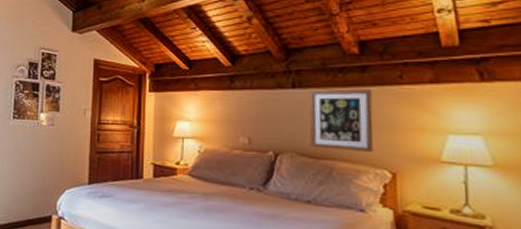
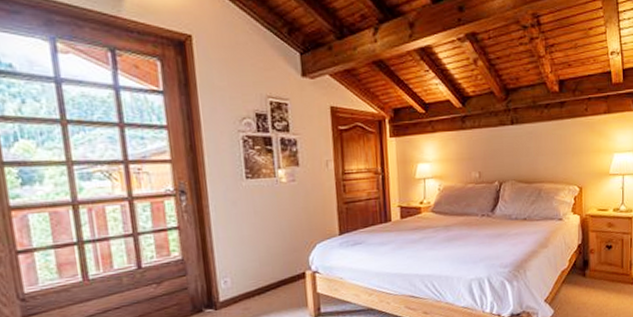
wall art: present [309,88,373,152] -> none [524,121,568,174]

